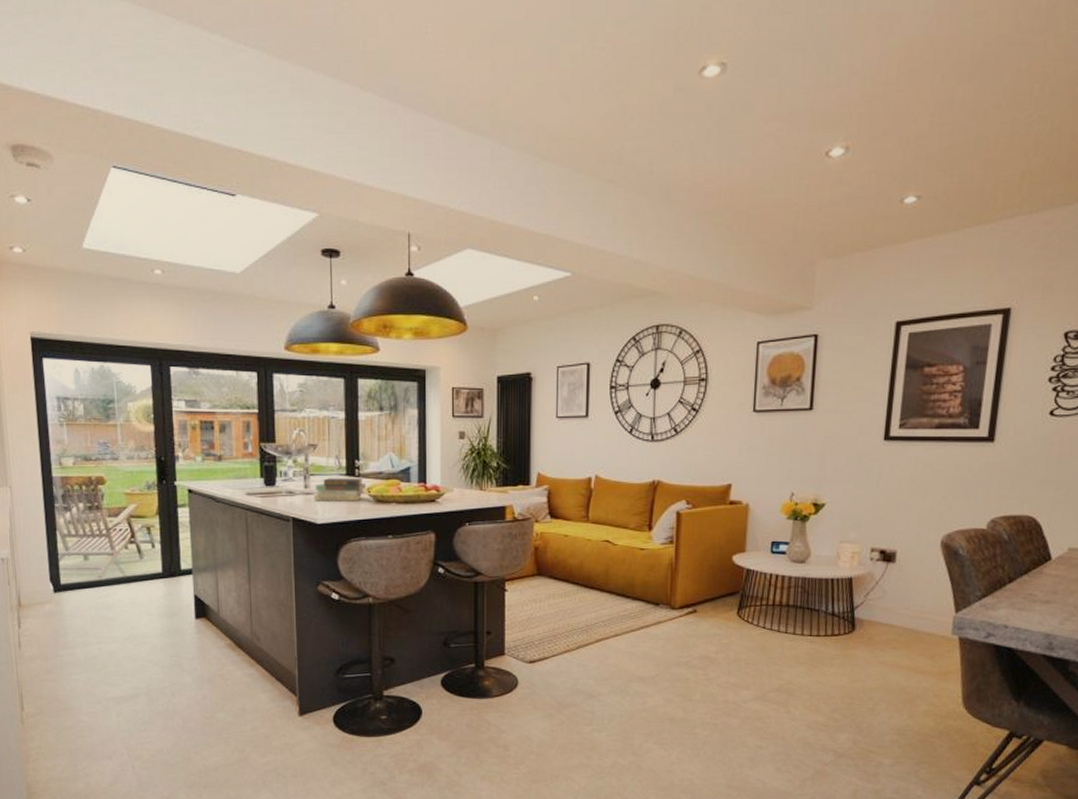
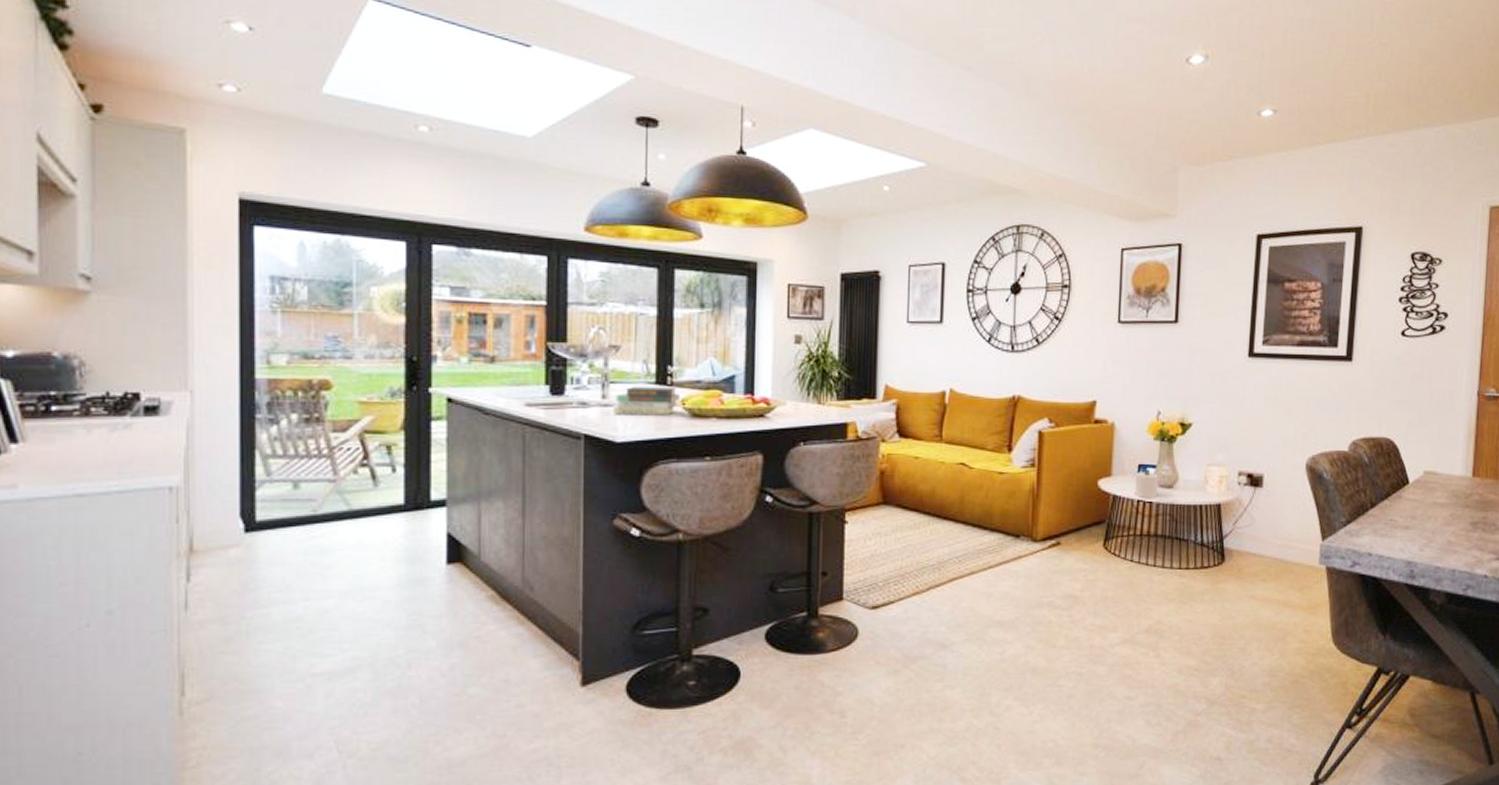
candle: none [768,545,791,573] -> present [1135,469,1159,499]

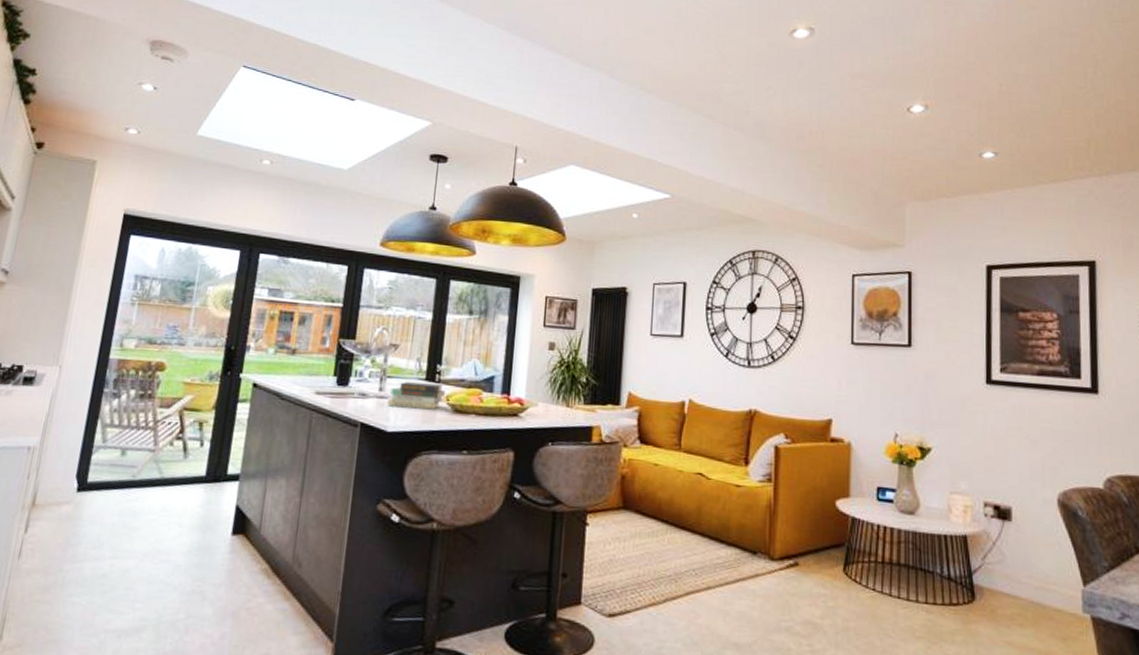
candle: present [1135,469,1159,499] -> none [874,492,899,525]

